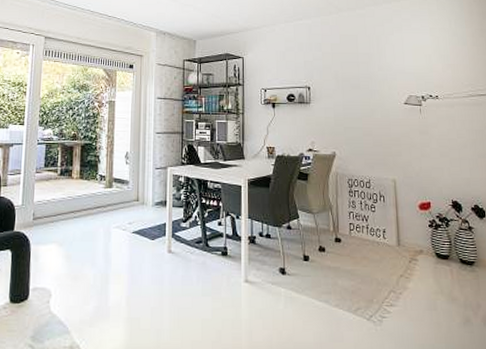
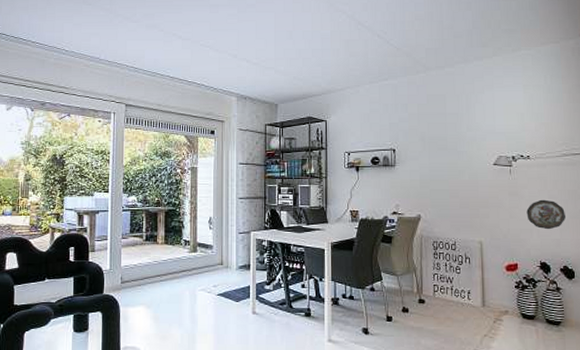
decorative plate: none [437,138,474,169] -> present [526,199,565,230]

